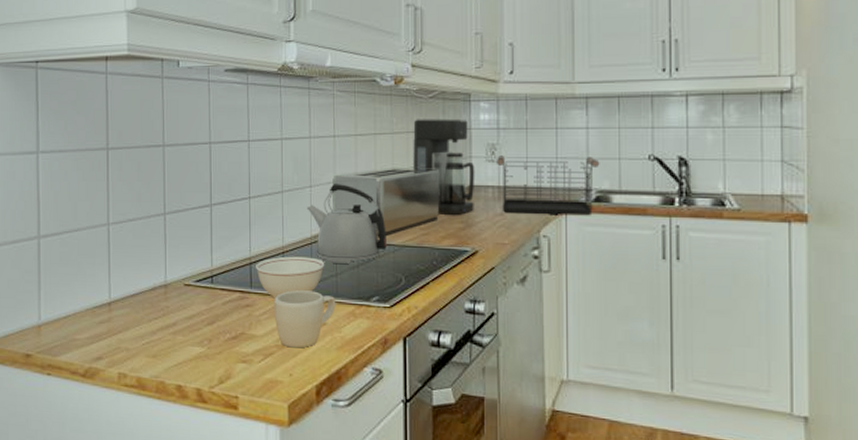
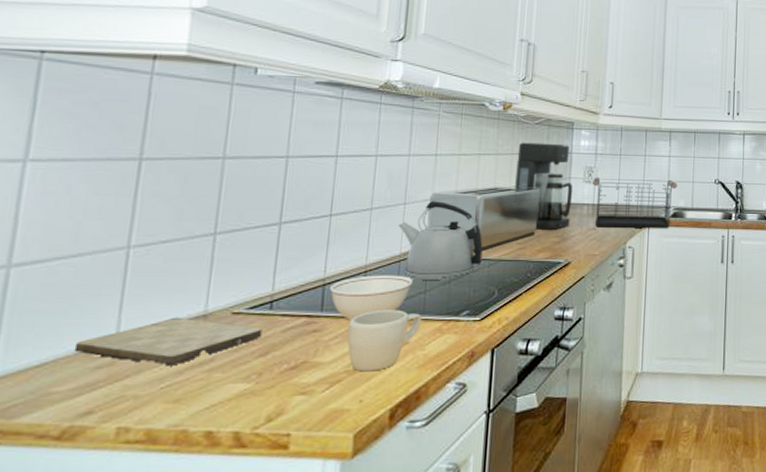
cutting board: none [85,285,208,326] -> present [74,317,263,366]

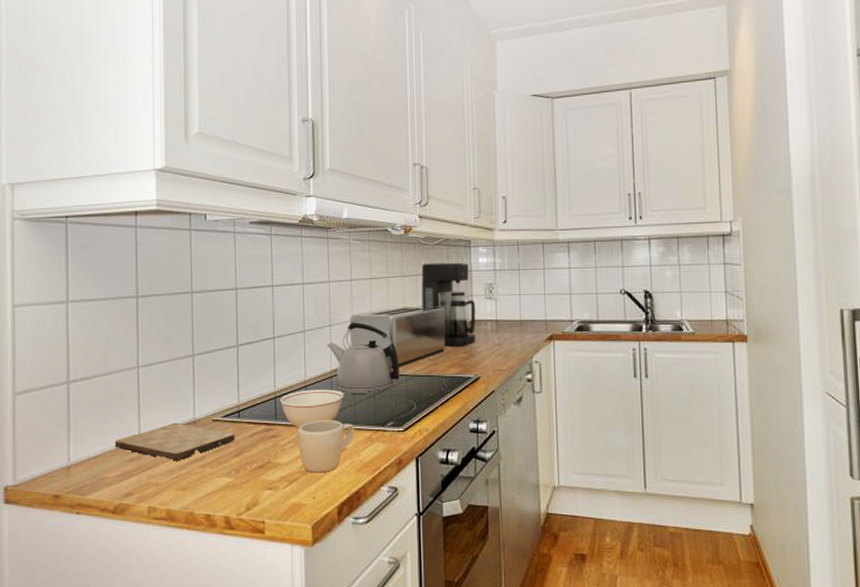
dish rack: present [593,177,678,229] -> none [494,293,581,344]

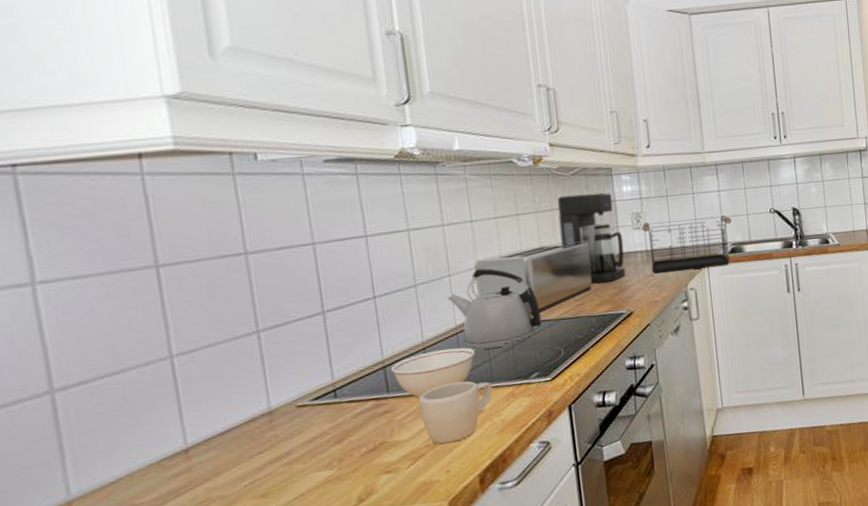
cutting board: present [114,422,235,461] -> none [145,416,333,466]
dish rack: none [494,293,581,344] -> present [642,215,732,274]

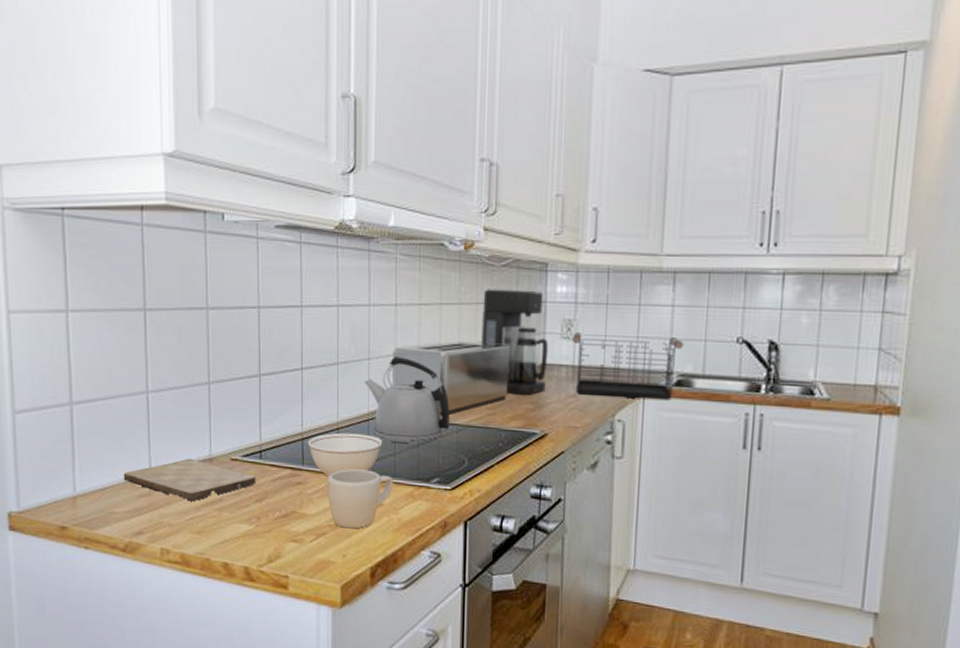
cutting board: none [145,416,333,466] -> present [123,458,256,502]

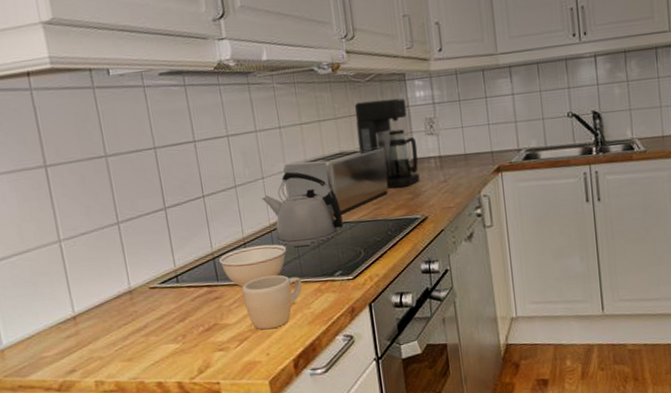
cutting board: present [123,458,256,502] -> none [47,294,177,333]
dish rack: present [573,332,684,401] -> none [435,120,527,180]

